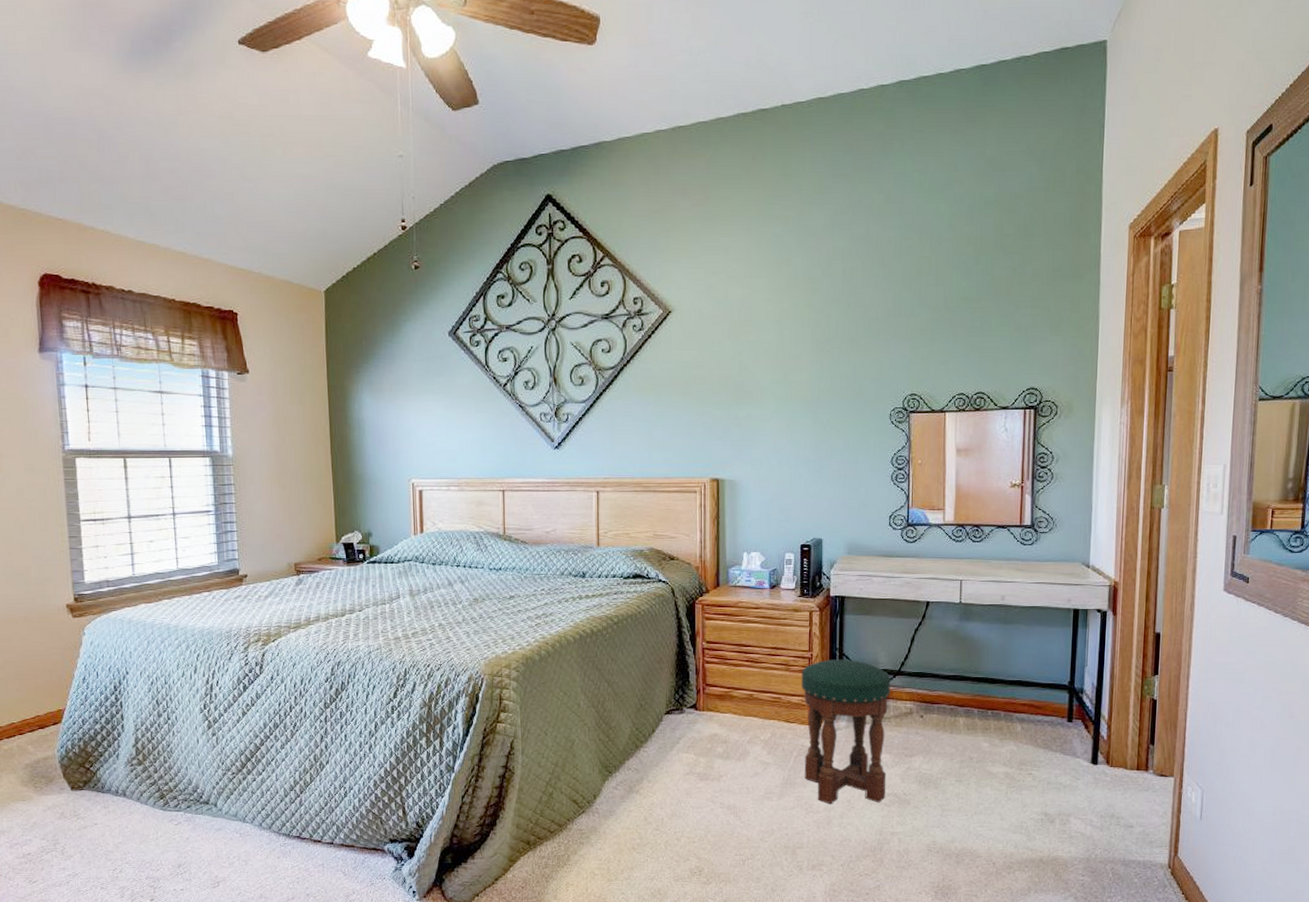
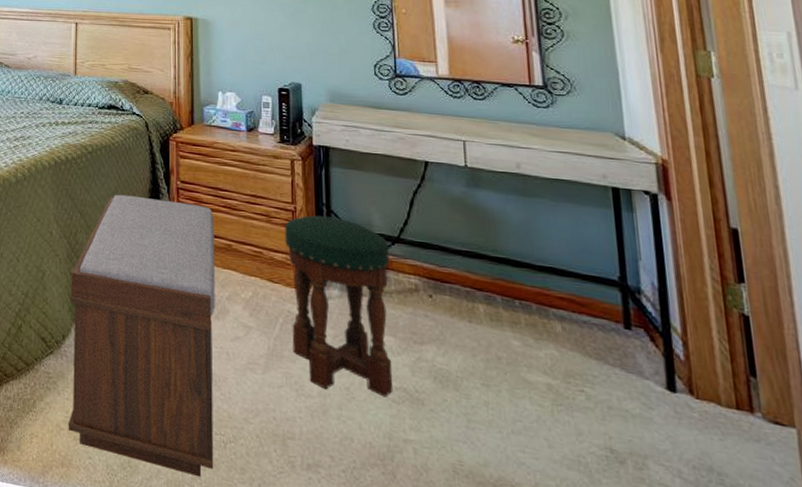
bench: none [600,660,737,892] -> present [68,194,215,478]

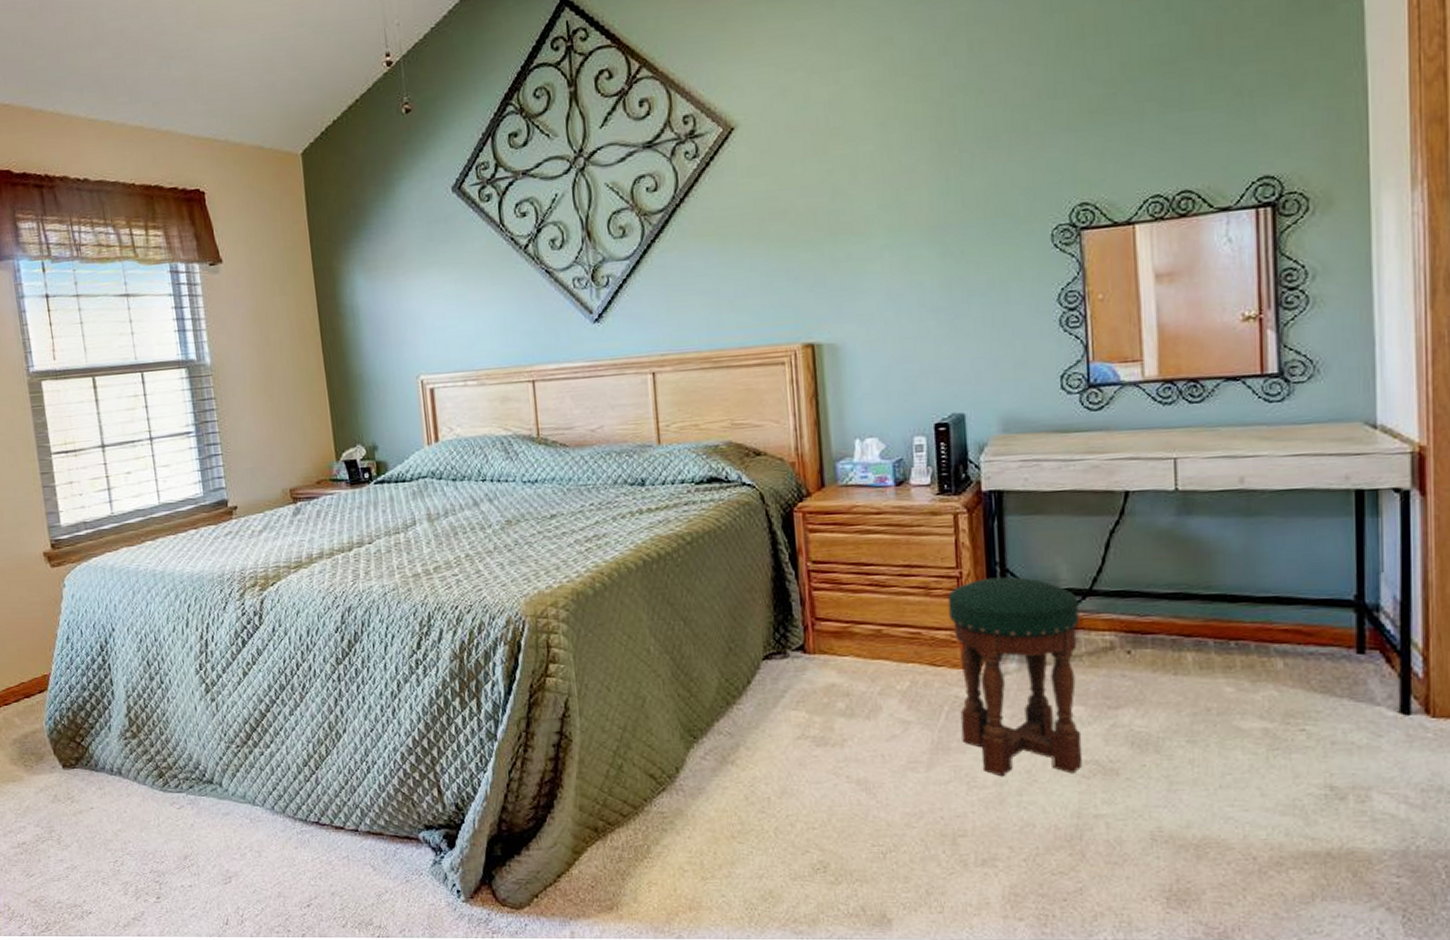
bench: present [68,194,215,478] -> none [679,587,872,895]

